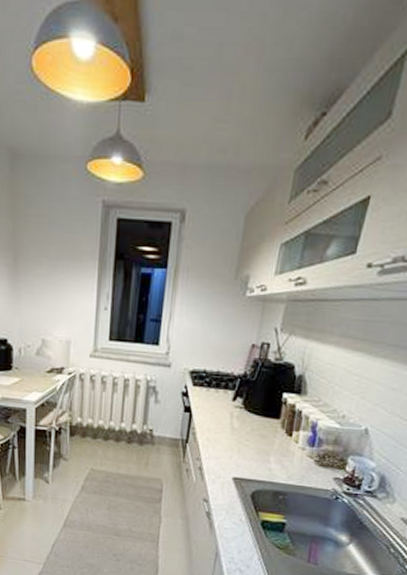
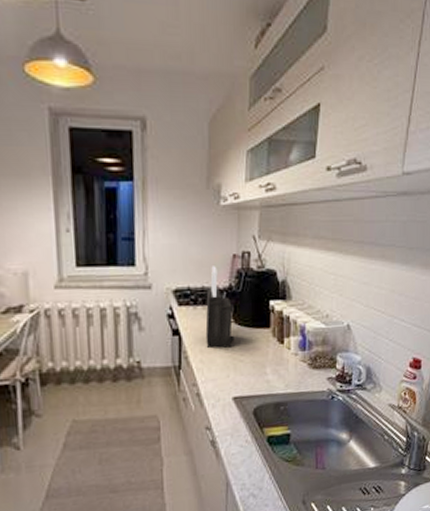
knife block: none [214,353,245,431] -> present [205,266,235,348]

